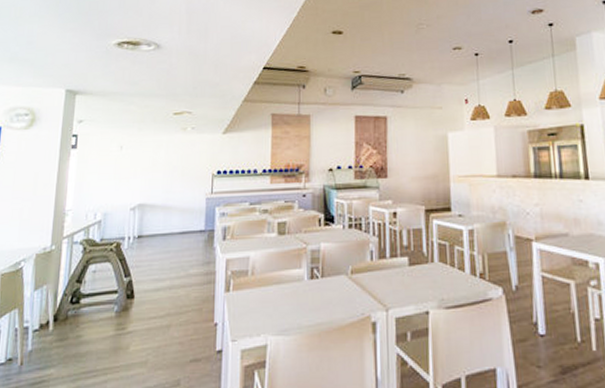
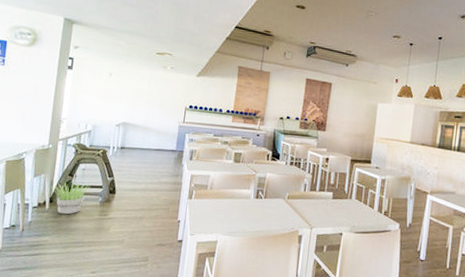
potted plant: none [55,289,103,335] -> present [51,182,90,215]

